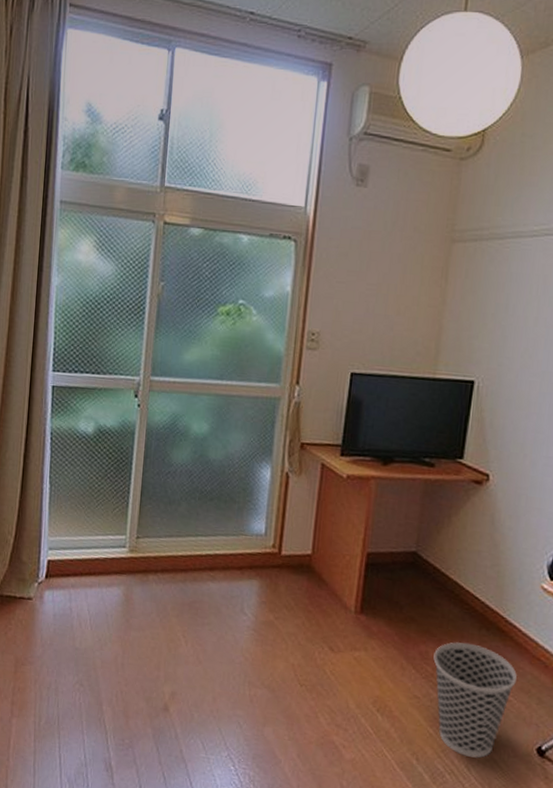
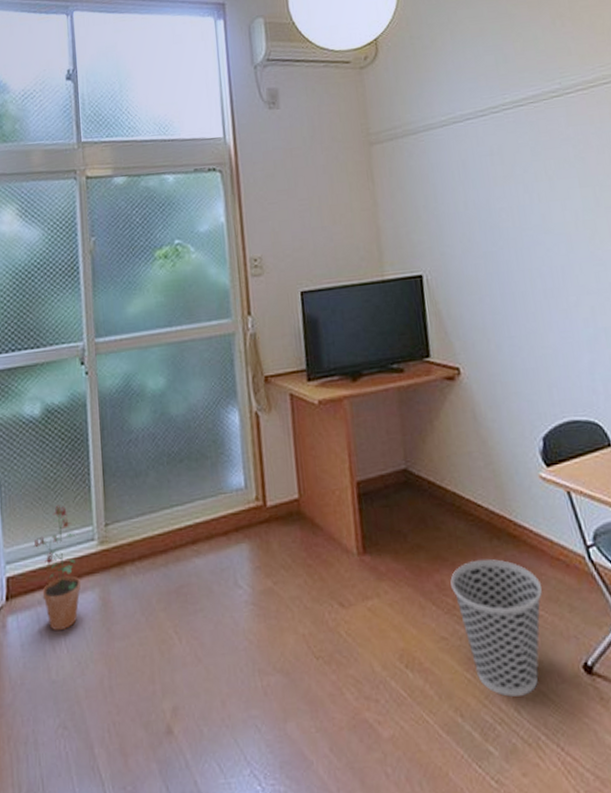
potted plant: none [73,512,110,612] -> present [33,505,81,631]

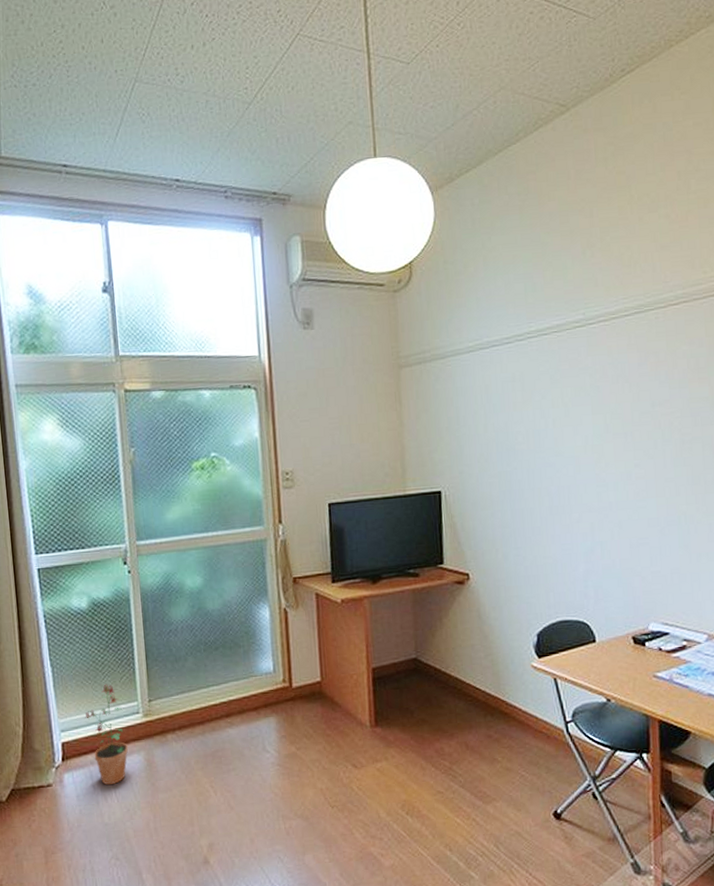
wastebasket: present [450,559,542,697] -> none [448,731,525,836]

